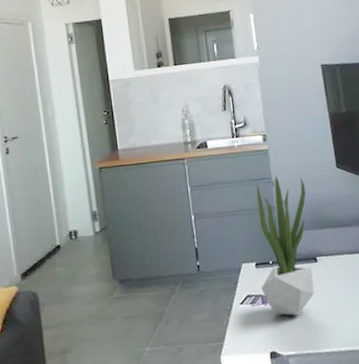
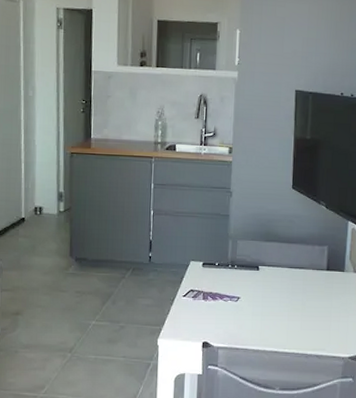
potted plant: present [256,176,315,316] -> none [204,187,260,315]

